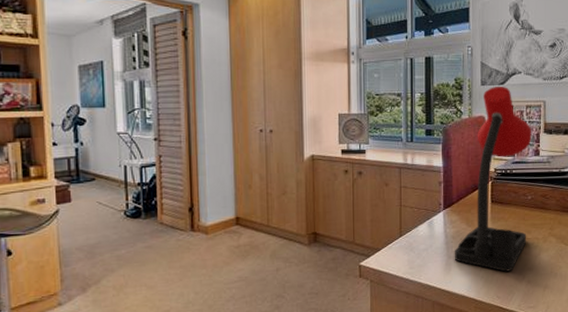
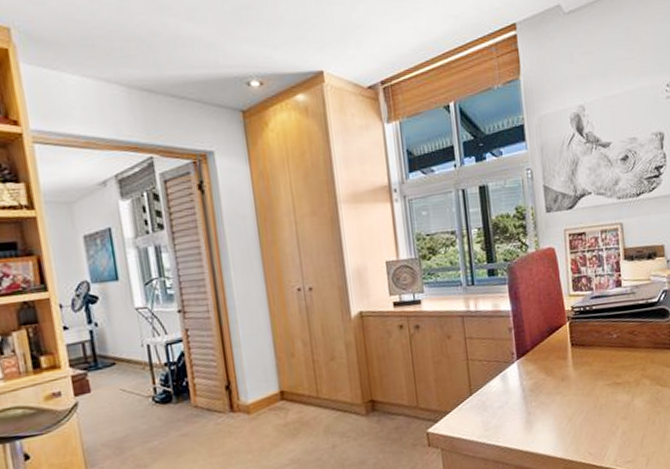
desk lamp: present [454,85,532,272] -> none [534,210,617,424]

